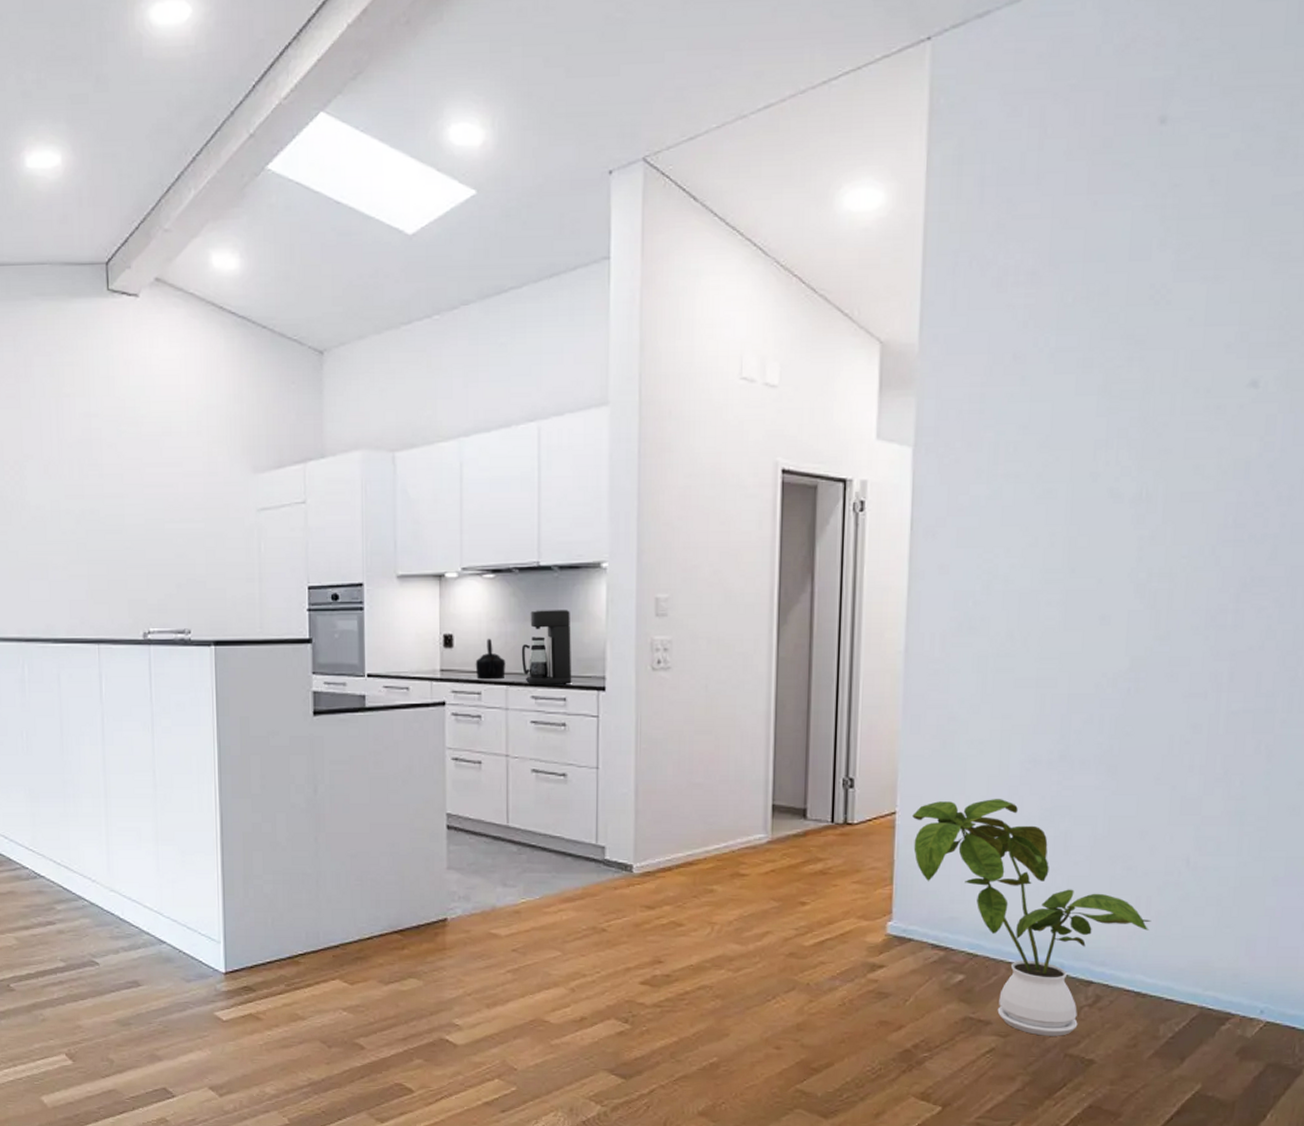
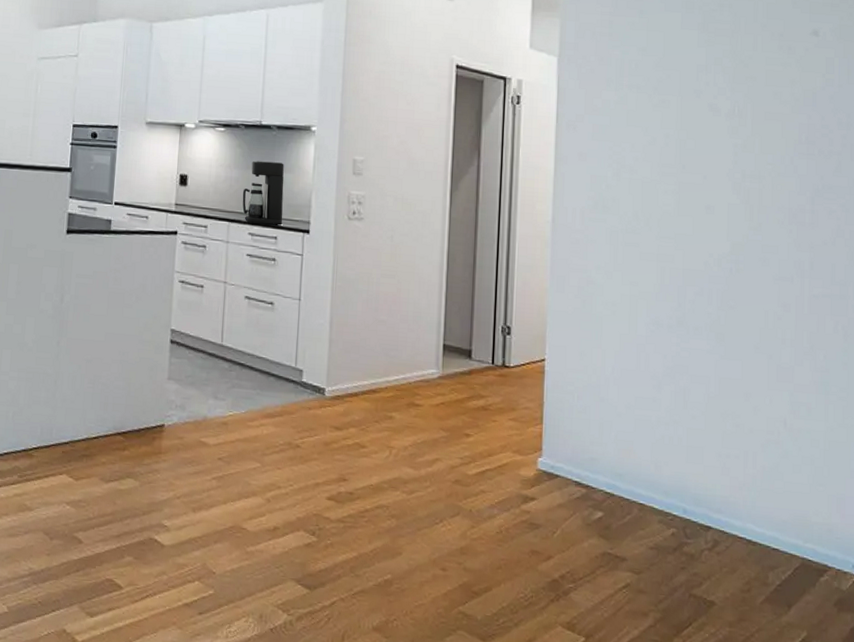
kettle: present [475,638,506,680] -> none [204,181,229,217]
house plant: present [912,799,1151,1036] -> none [559,353,758,577]

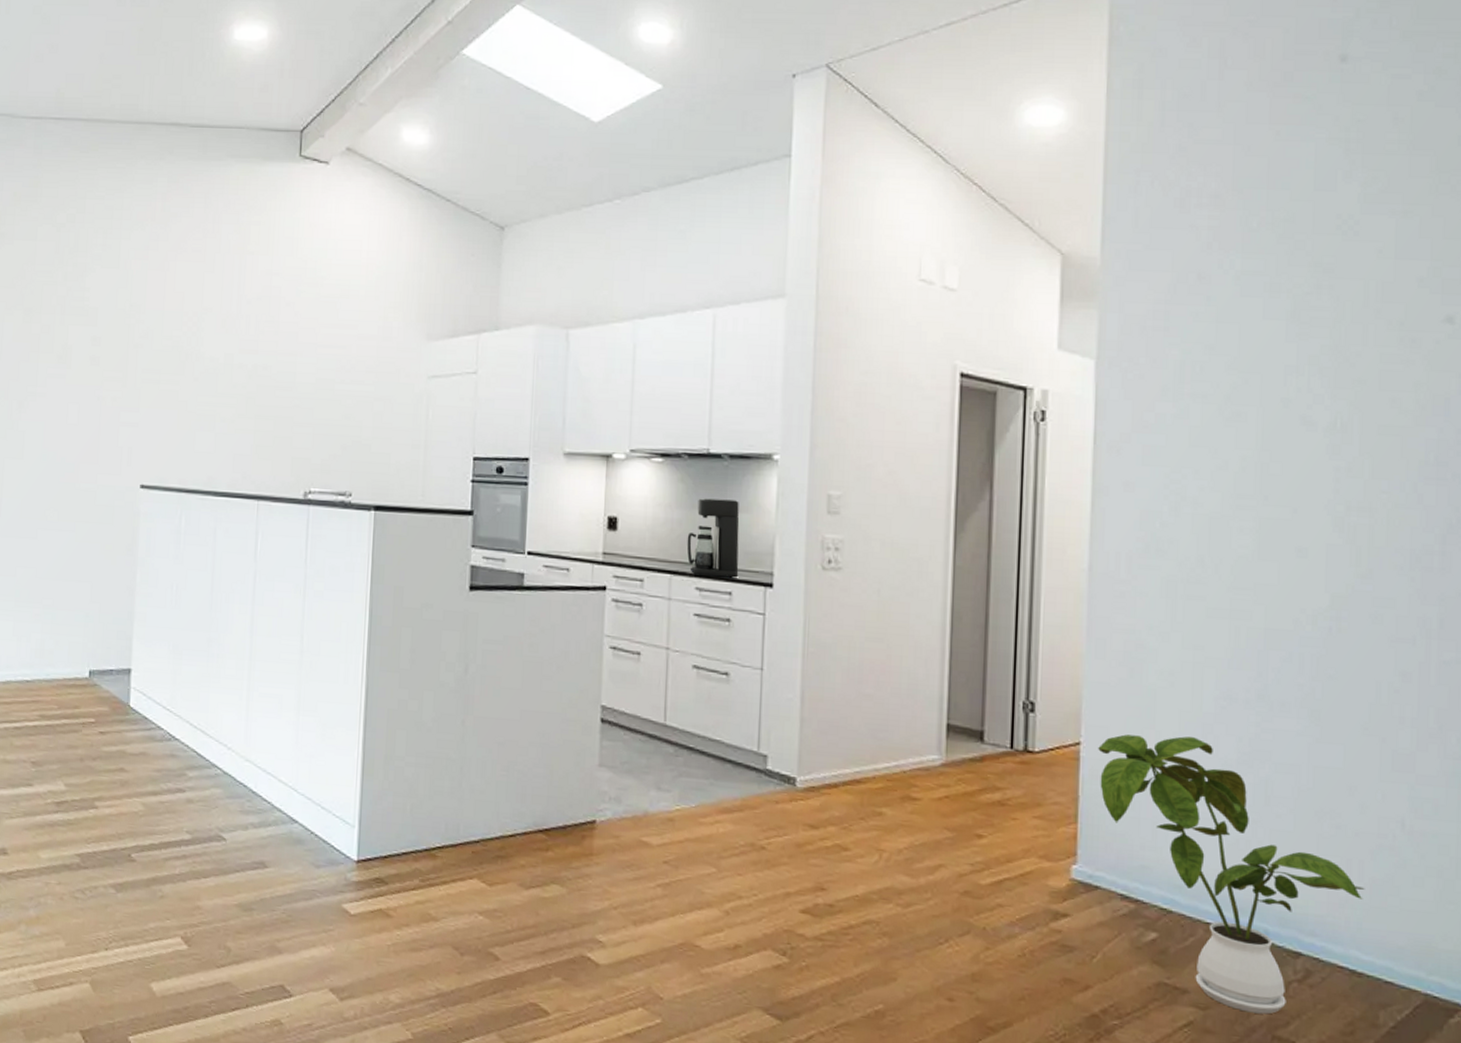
house plant: none [559,353,758,577] -> present [1098,734,1365,1015]

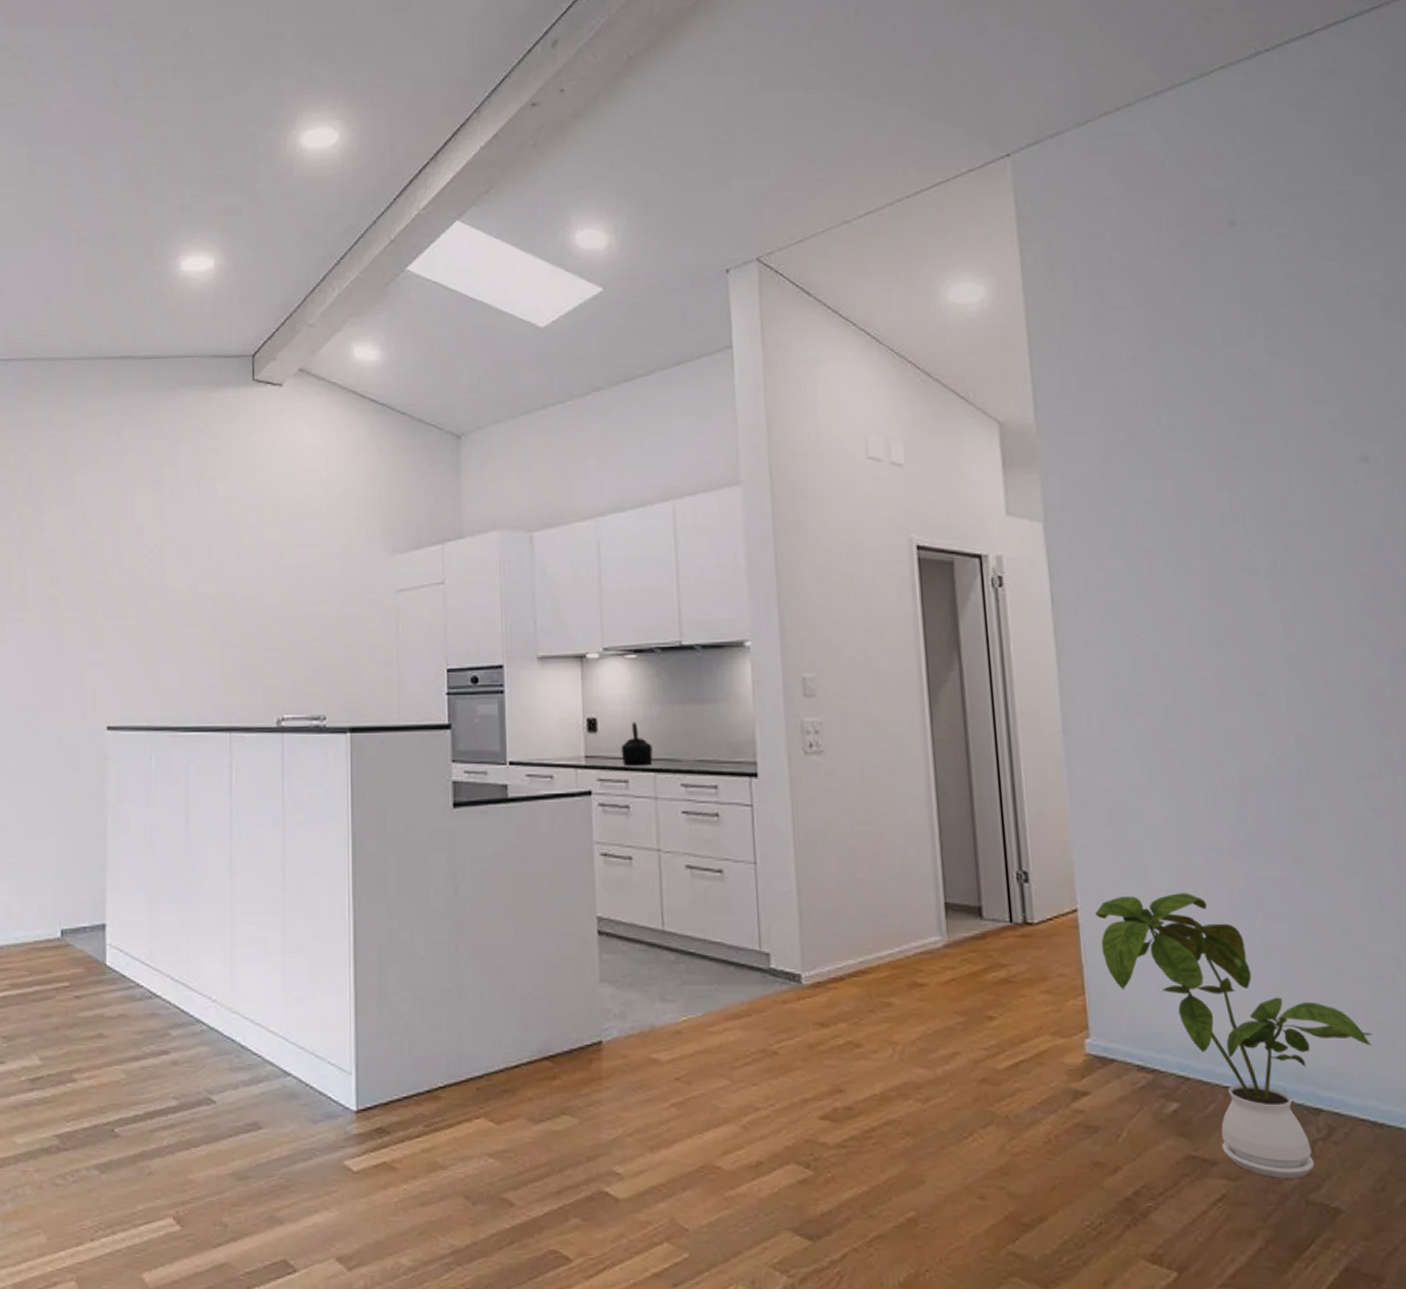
kettle: none [639,524,671,568] -> present [621,722,653,767]
coffee maker: present [687,498,740,579] -> none [667,691,723,772]

